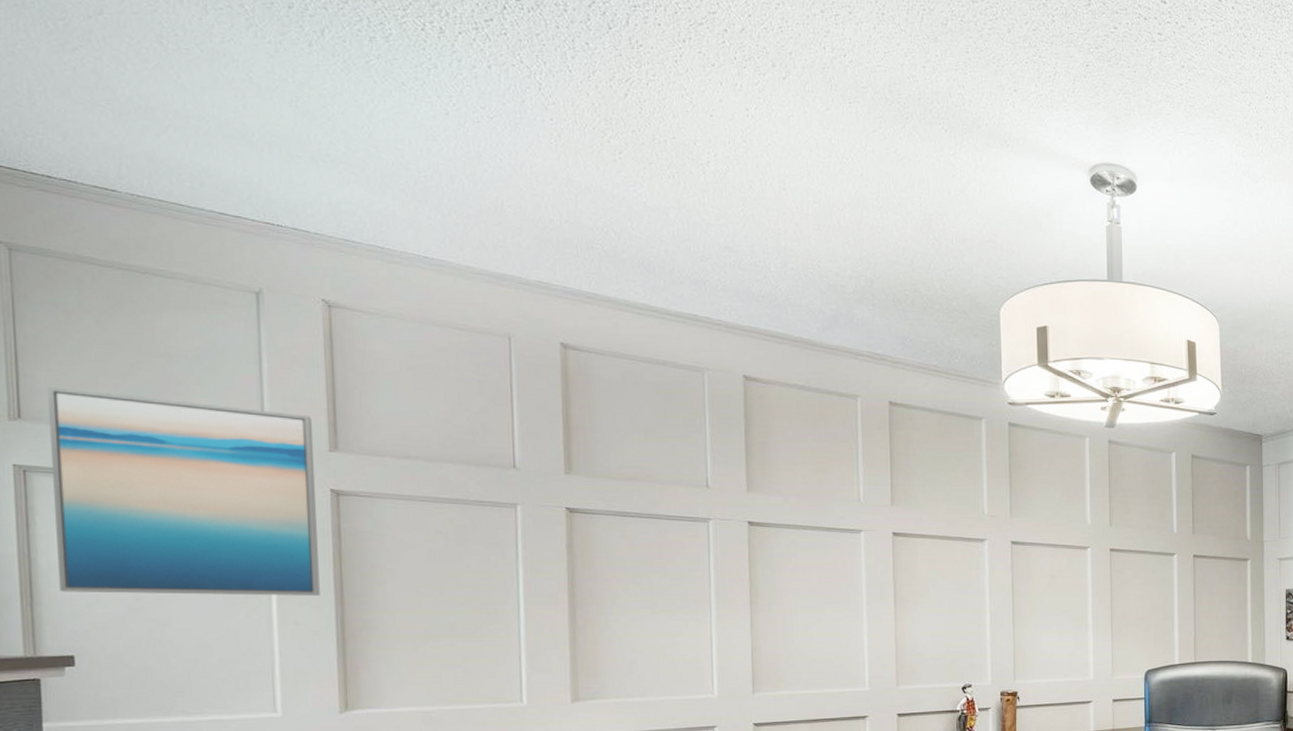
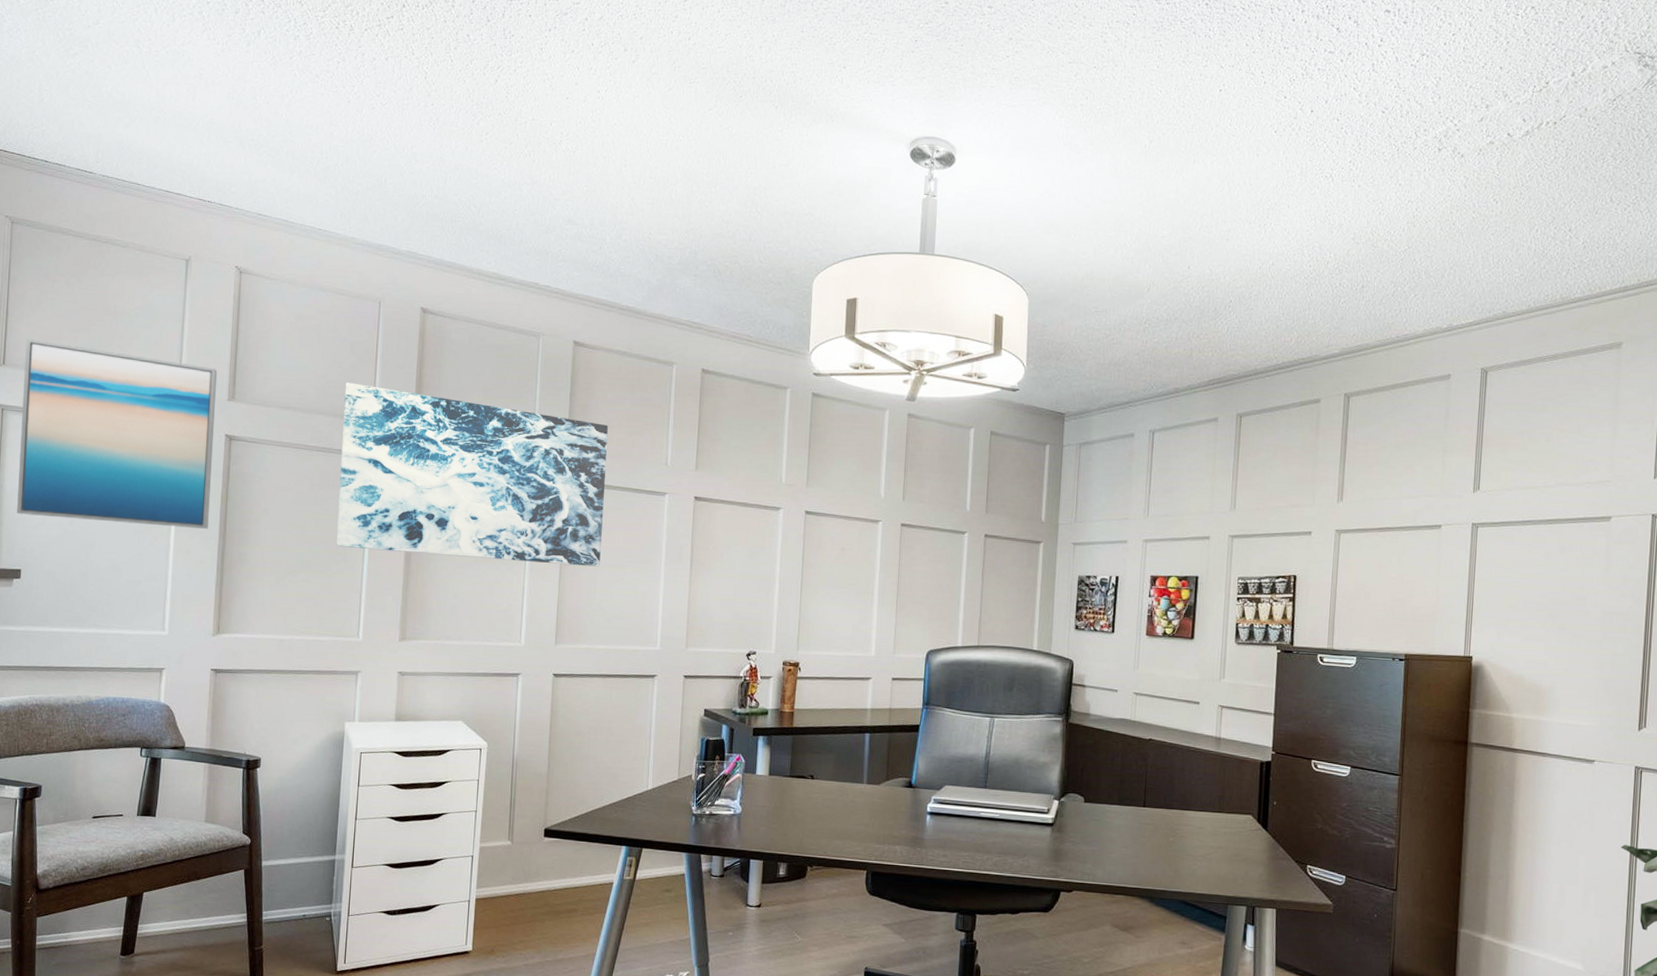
wall art: none [476,427,795,610] -> present [336,382,608,567]

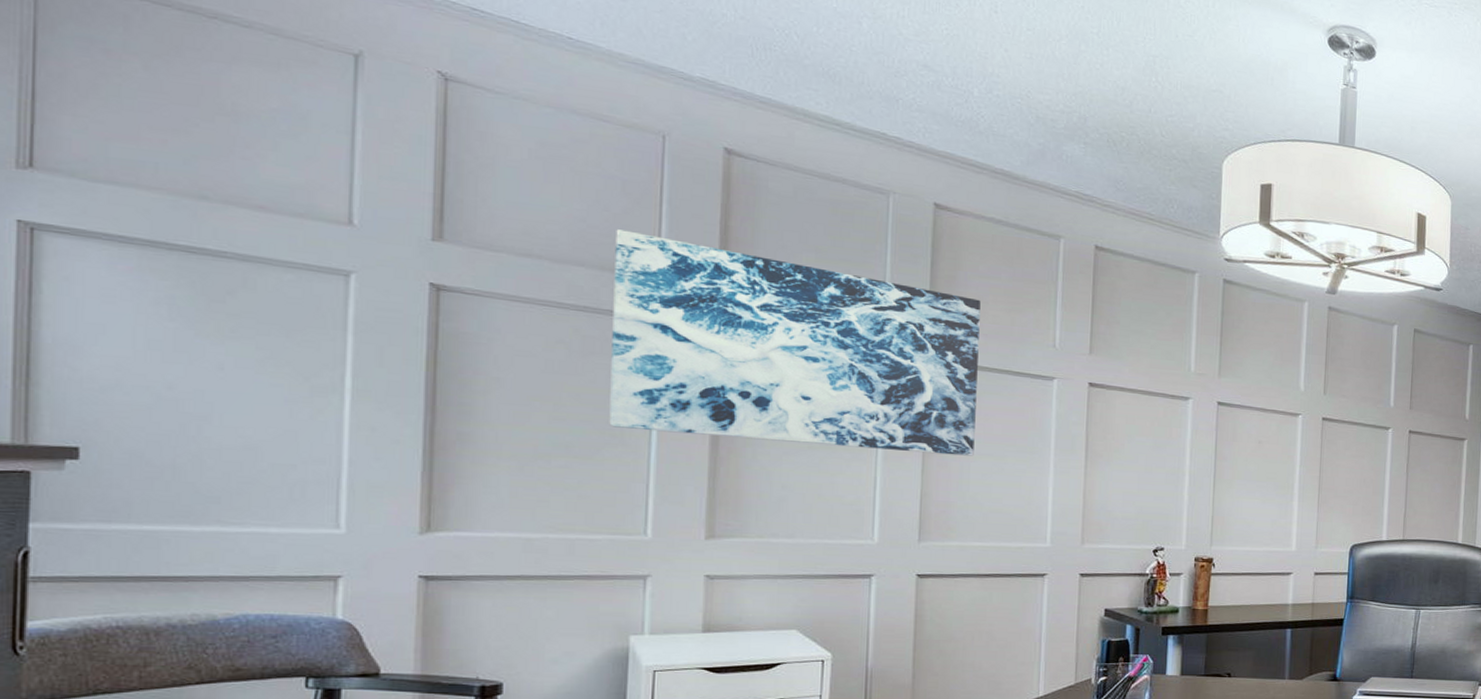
wall art: present [17,339,218,529] -> none [67,135,414,401]

